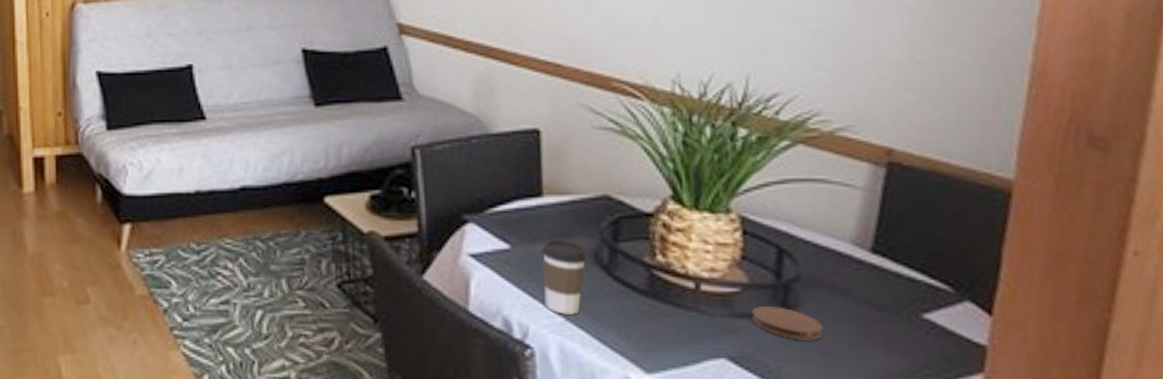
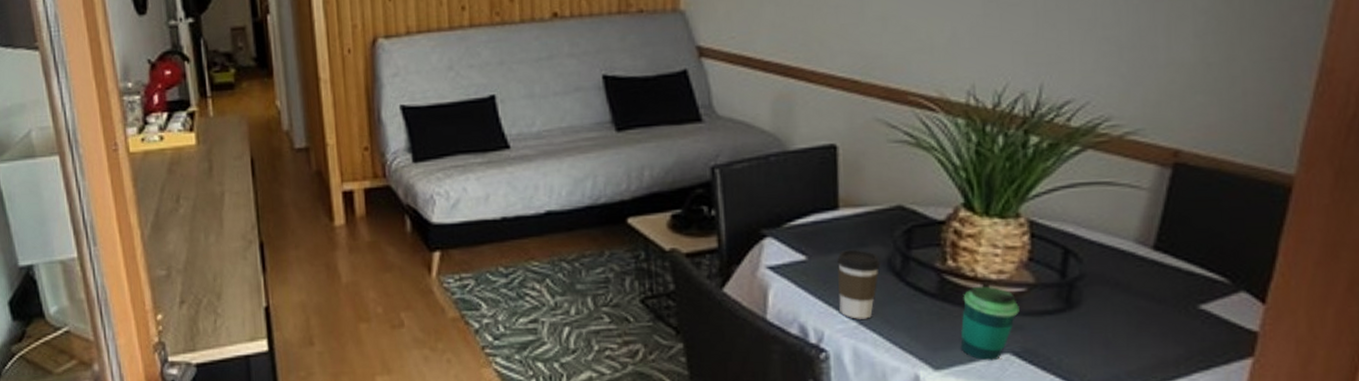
cup: none [673,284,734,366] -> present [960,286,1019,361]
coaster: present [751,306,823,341] -> none [1036,303,1104,334]

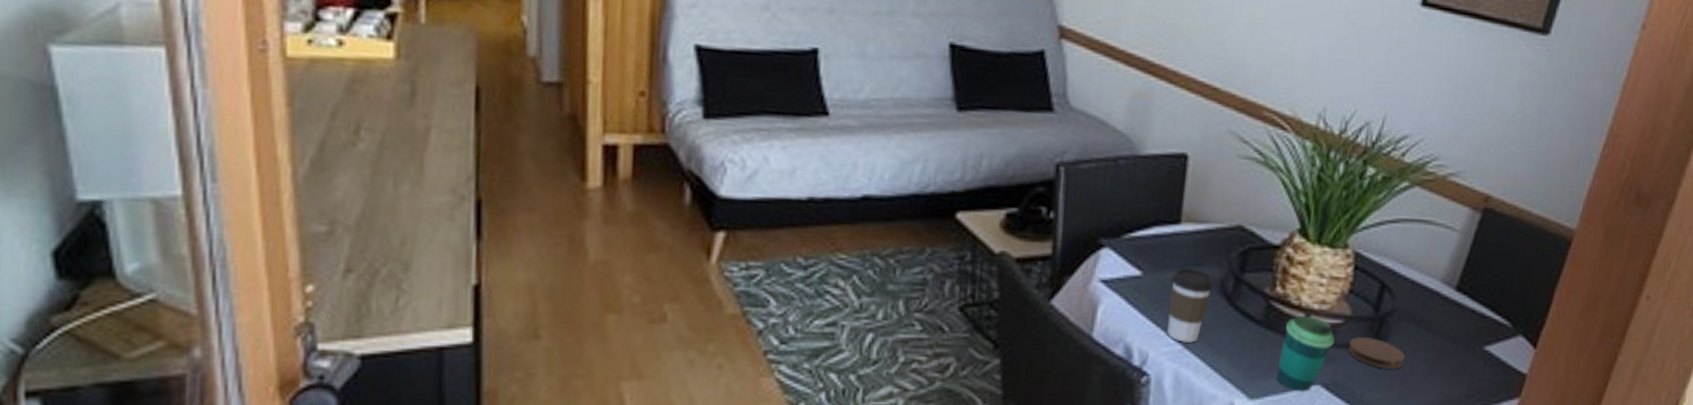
coaster: none [1036,303,1104,334] -> present [1348,337,1405,369]

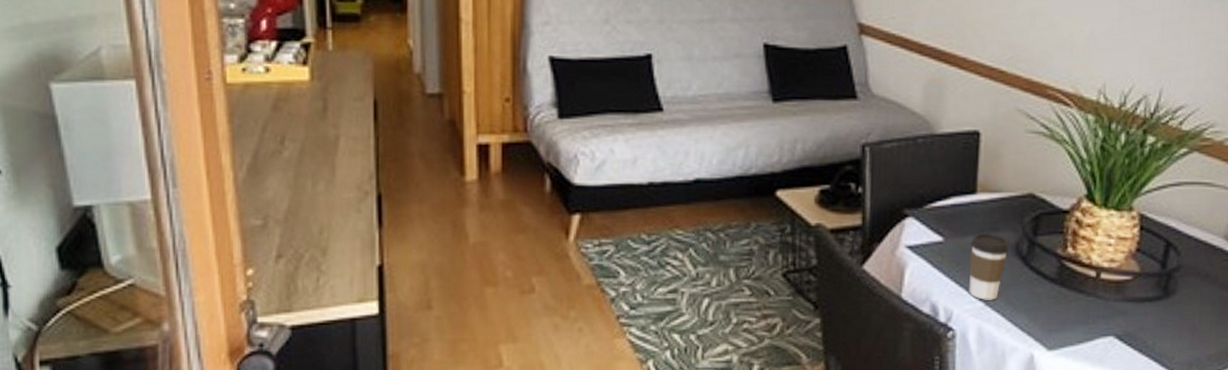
cup: present [1276,315,1335,392] -> none [1072,273,1125,343]
coaster: present [1348,337,1405,369] -> none [1138,292,1193,320]

